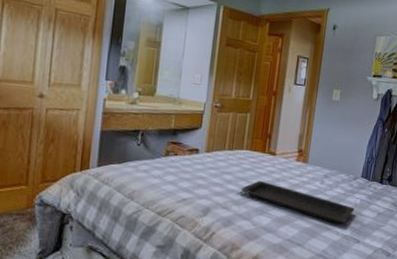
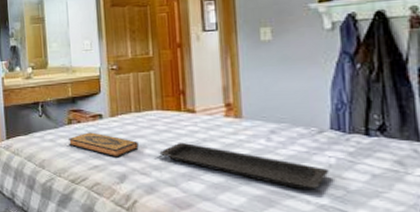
hardback book: none [162,165,226,192] -> present [69,132,139,158]

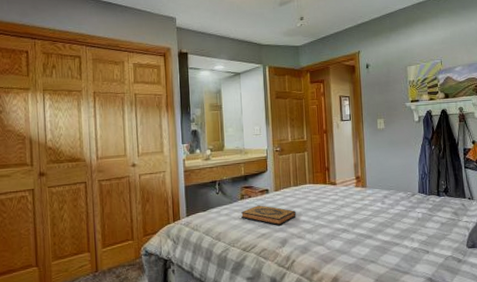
serving tray: present [159,142,330,189] -> none [311,208,418,238]

